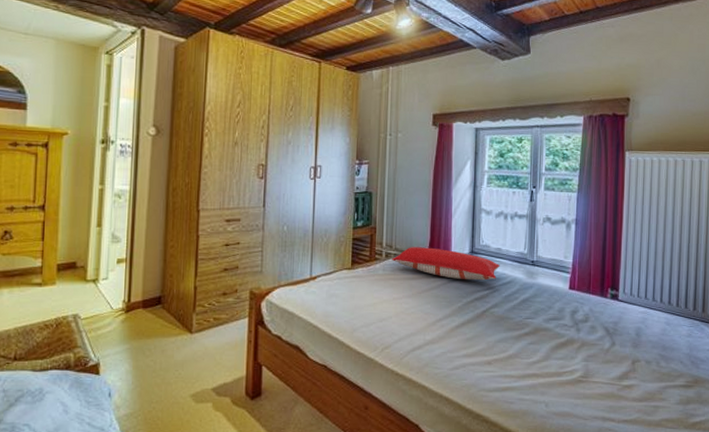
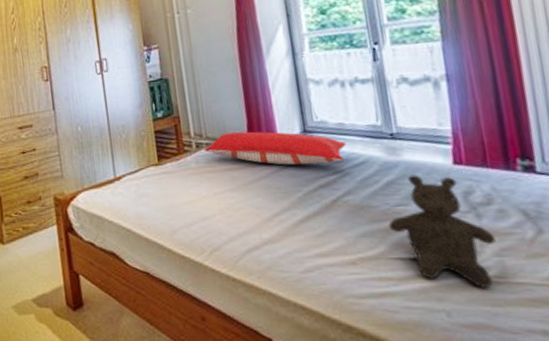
teddy bear: none [518,295,586,385] -> present [388,174,496,288]

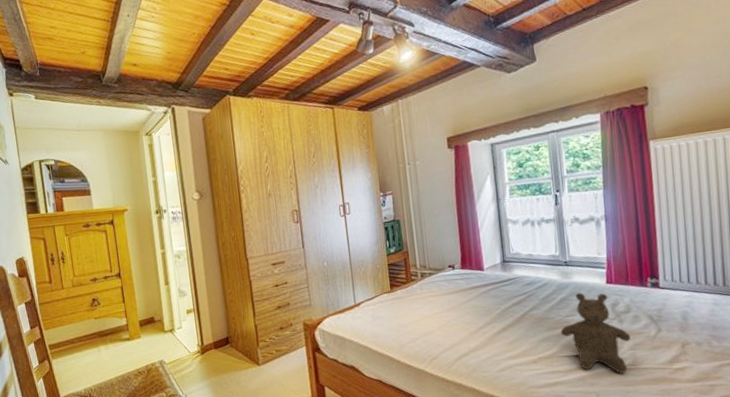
pillow: present [204,131,346,165] -> none [427,262,533,289]

